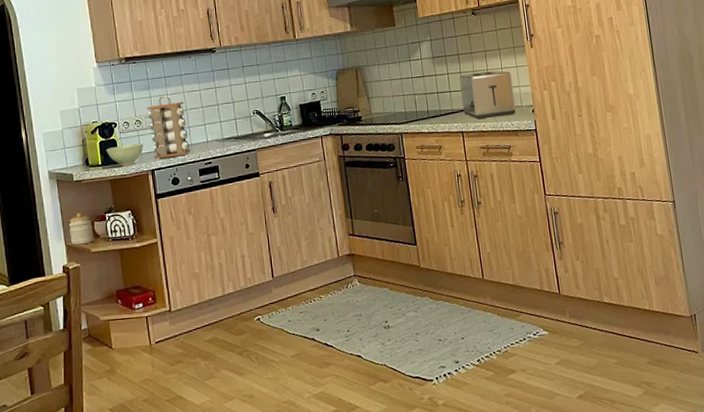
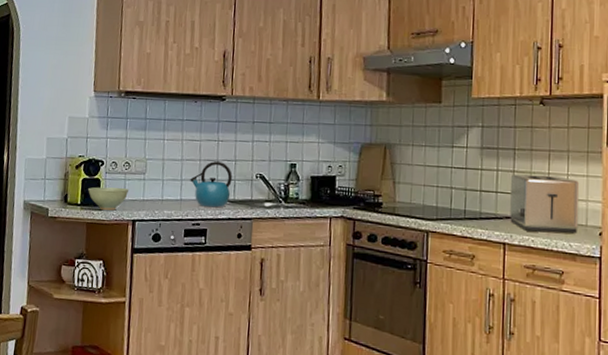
jar: present [68,213,94,246] -> none [34,252,60,288]
spice rack: present [146,94,191,159] -> none [137,139,180,211]
kettle: none [196,106,234,147] -> present [190,161,232,208]

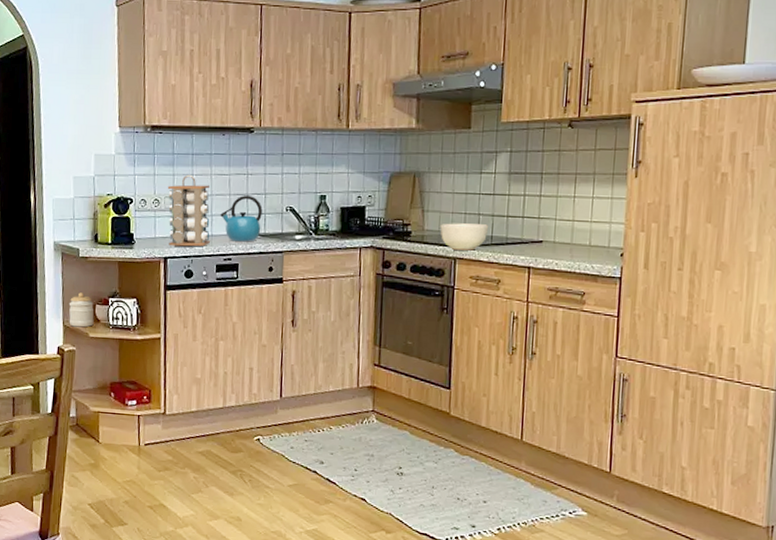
jar: none [34,252,60,288] -> present [68,292,94,327]
bowl: present [88,187,130,211] -> none [118,225,160,249]
spice rack: none [137,139,180,211] -> present [167,174,210,248]
bowl: none [411,195,462,225] -> present [440,222,489,251]
toaster: present [509,174,580,234] -> none [535,198,604,256]

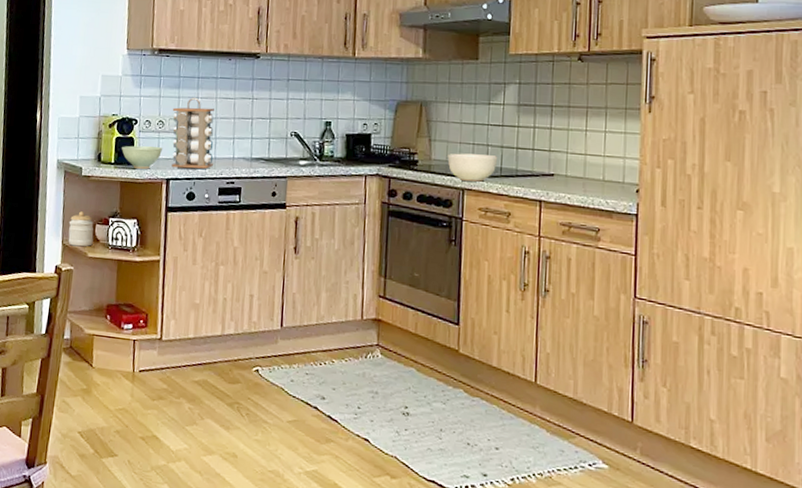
bowl: none [118,225,160,249] -> present [122,145,163,170]
kettle: present [220,196,263,242] -> none [224,119,267,166]

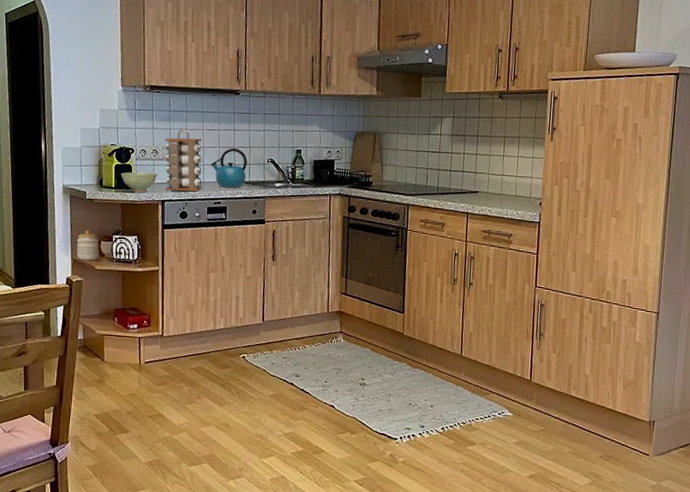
kettle: none [224,119,267,166] -> present [211,148,247,189]
bowl: present [447,153,498,182] -> none [396,175,436,199]

